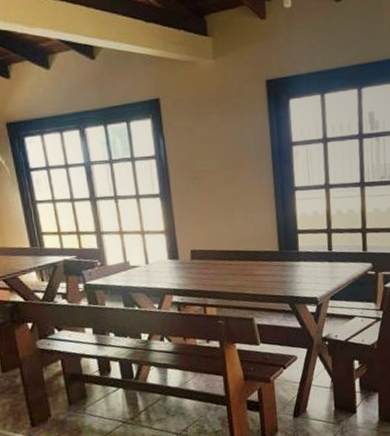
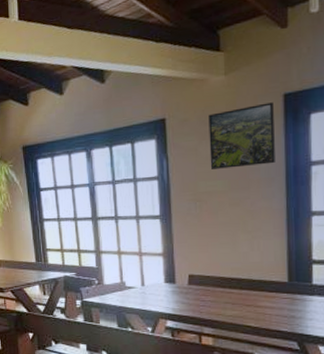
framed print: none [200,87,262,149] -> present [208,102,275,169]

